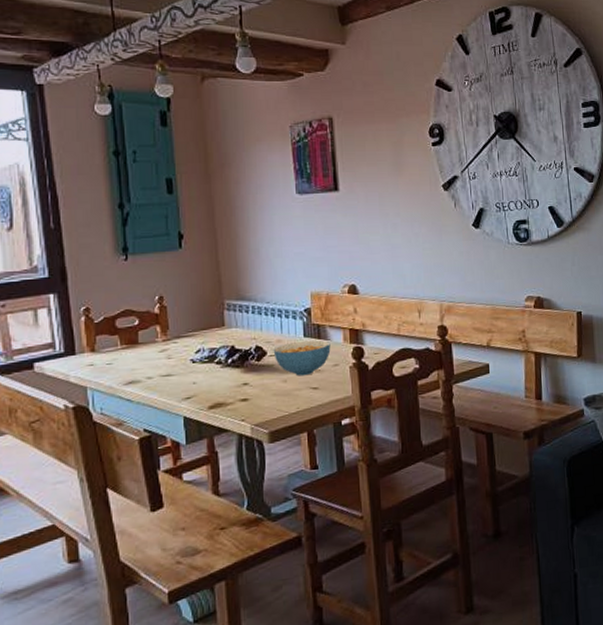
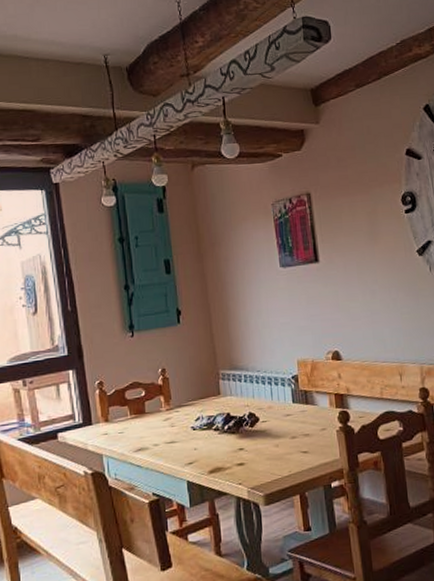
cereal bowl: present [273,340,331,376] -> none [265,406,318,441]

